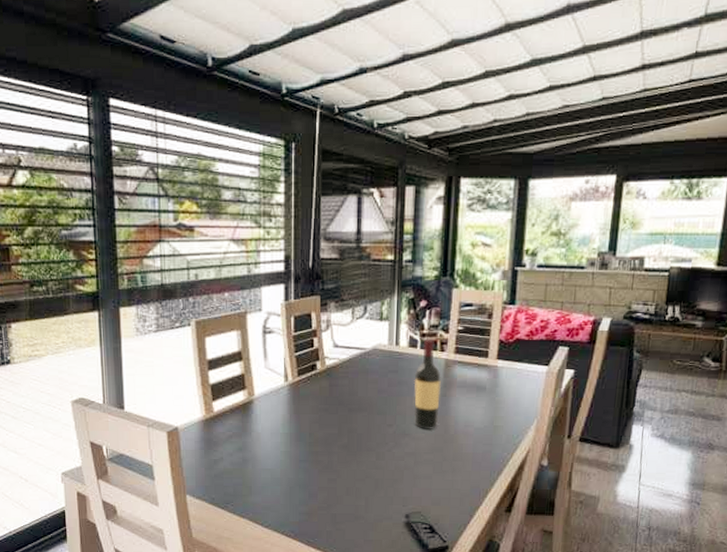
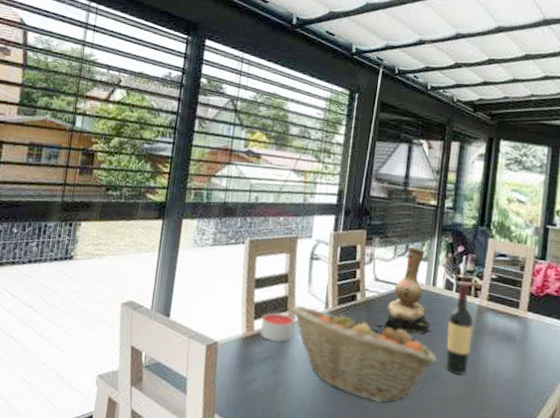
candle: none [220,391,255,420] -> present [260,312,295,342]
fruit basket: none [249,380,406,466] -> present [290,304,438,403]
vase: none [336,307,399,403] -> present [372,246,432,342]

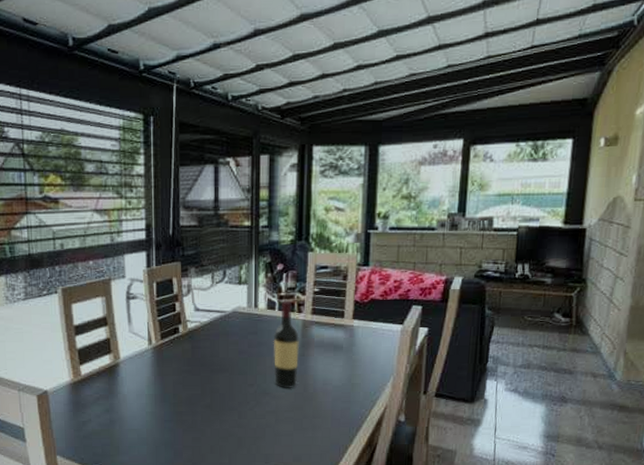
candle: present [260,312,295,342] -> none [87,355,121,382]
fruit basket: present [290,304,438,403] -> none [114,344,266,425]
vase: present [372,246,432,342] -> none [198,272,258,364]

